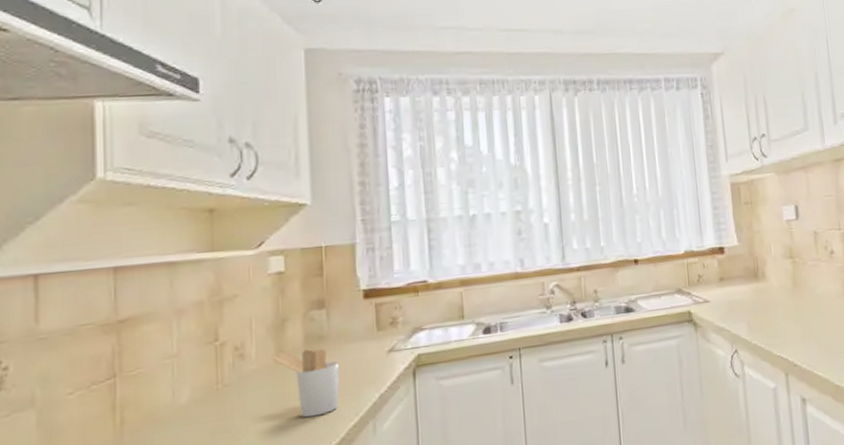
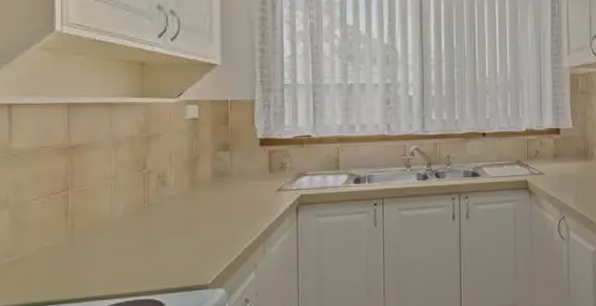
utensil holder: present [271,348,340,418] -> none [186,182,239,237]

